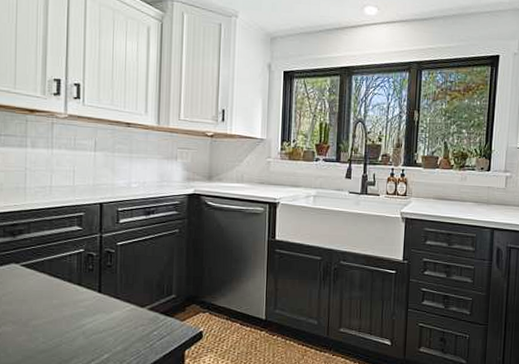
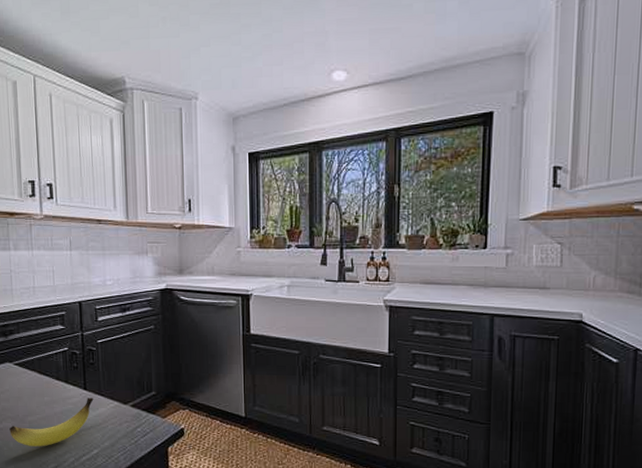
banana: none [9,300,108,352] -> present [9,397,94,447]

